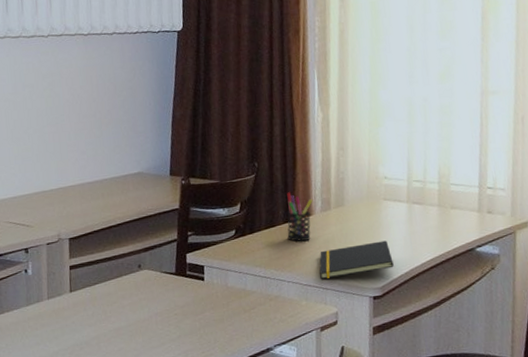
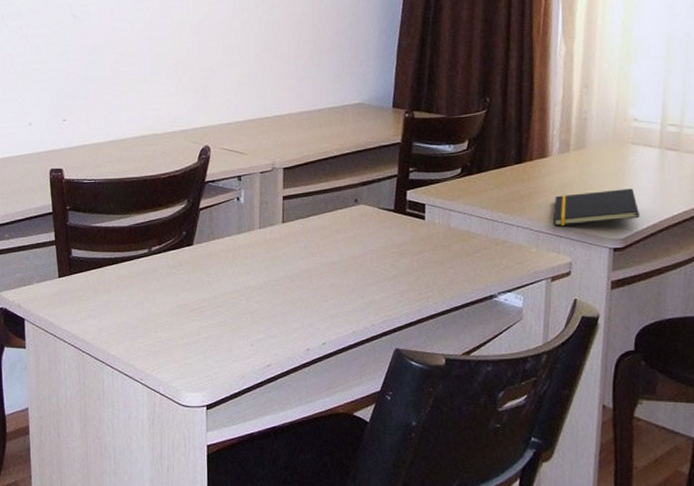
pen holder: present [287,192,313,242] -> none [519,131,550,184]

